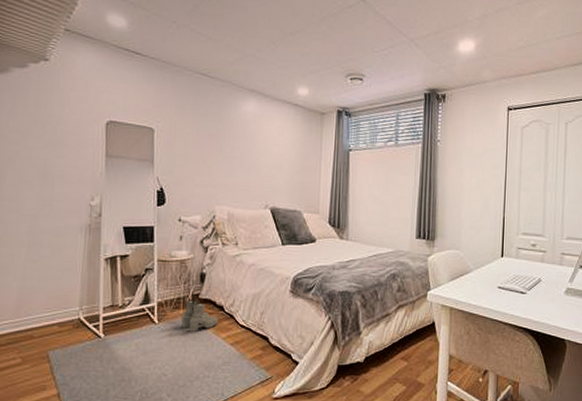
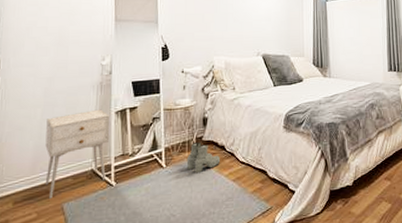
nightstand: none [29,254,98,345] -> present [45,109,109,199]

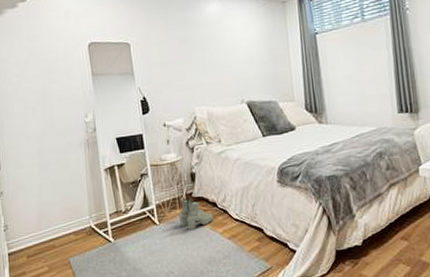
nightstand: present [45,109,109,199] -> none [44,167,104,254]

